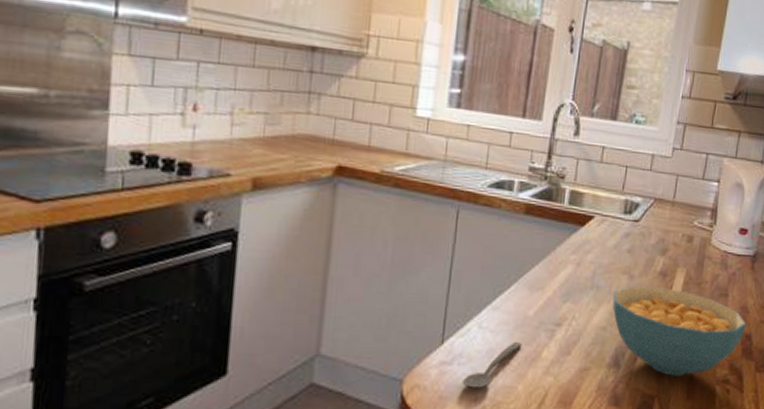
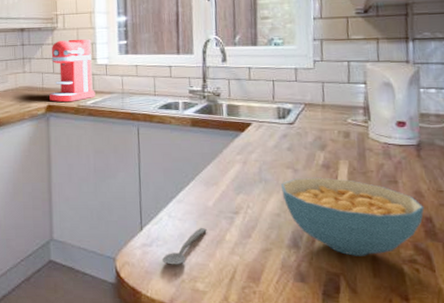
coffee maker: none [341,74,413,165] -> present [49,38,96,102]

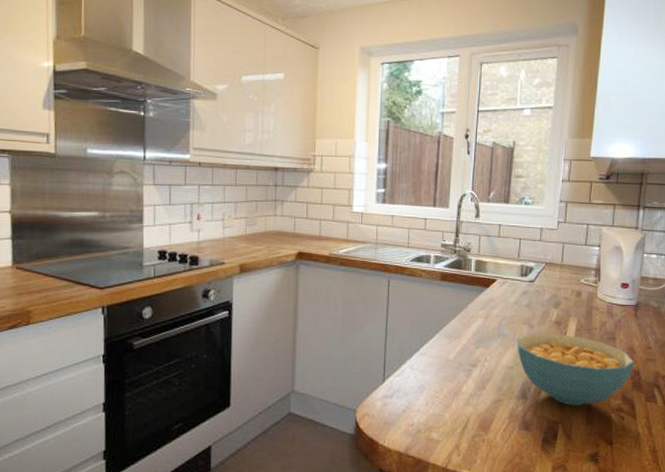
coffee maker: present [49,38,96,102] -> none [301,183,349,249]
spoon: present [162,227,207,265] -> none [402,379,446,416]

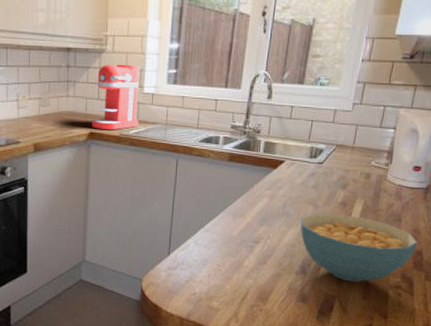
coffee maker: none [301,183,349,249] -> present [92,64,140,130]

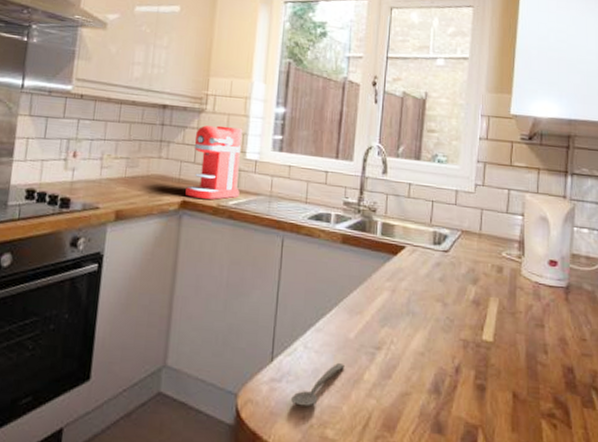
spoon: none [185,254,228,286] -> present [291,362,345,407]
cereal bowl: present [300,213,418,282] -> none [429,313,567,407]

